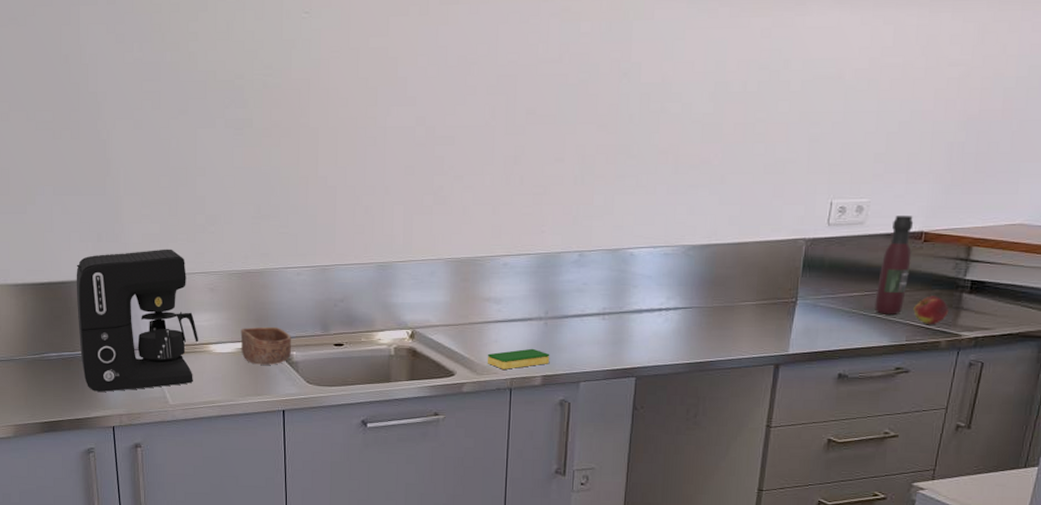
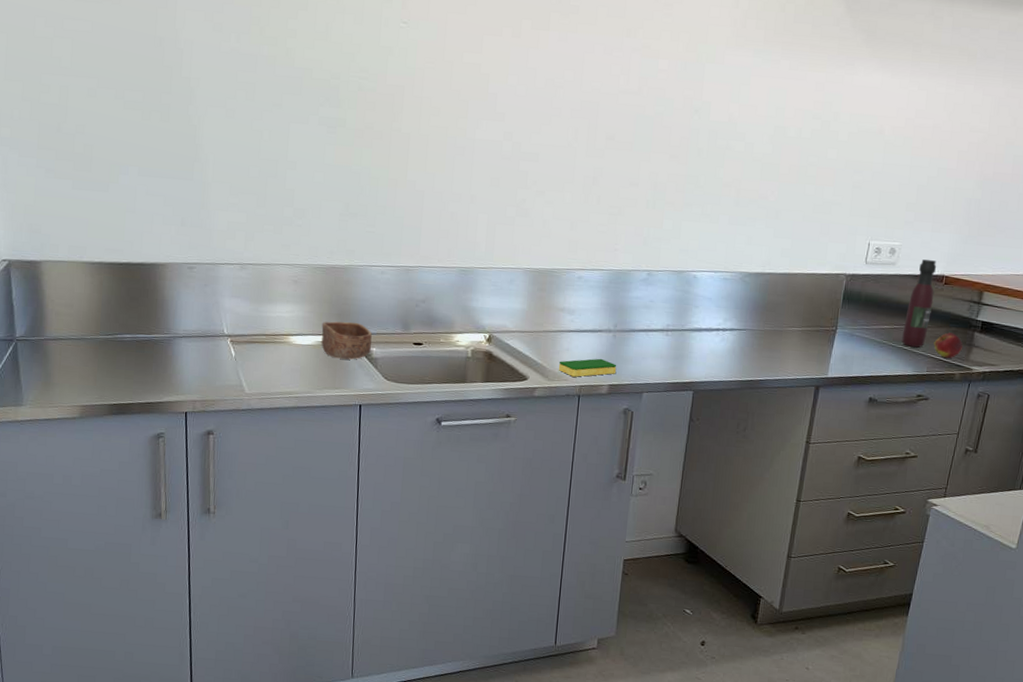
coffee maker: present [76,249,199,392] -> none [155,238,280,377]

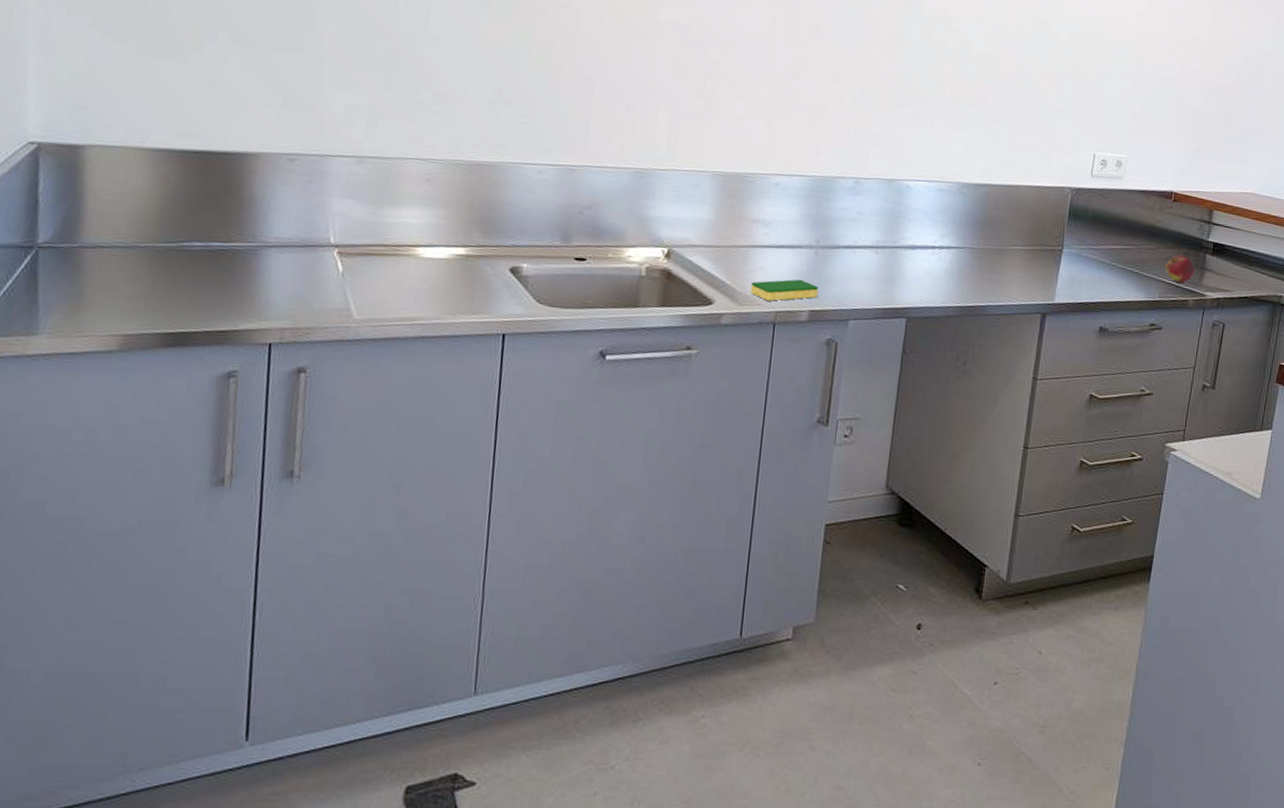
bowl: present [321,321,372,360] -> none [457,230,523,278]
wine bottle: present [902,259,937,348] -> none [1132,174,1165,271]

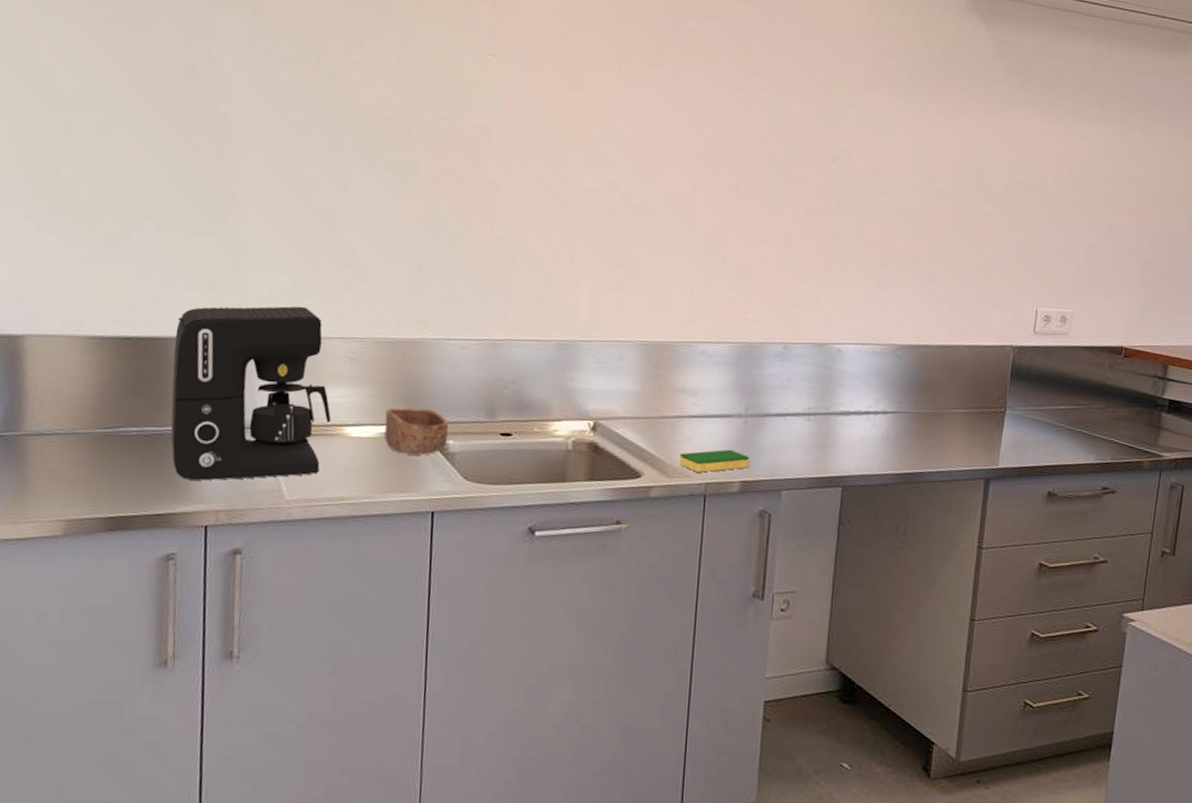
coffee maker: none [237,123,404,298] -> present [171,306,332,481]
bowl: none [457,230,523,278] -> present [384,408,449,456]
apple: present [1165,254,1195,283] -> none [1117,413,1149,443]

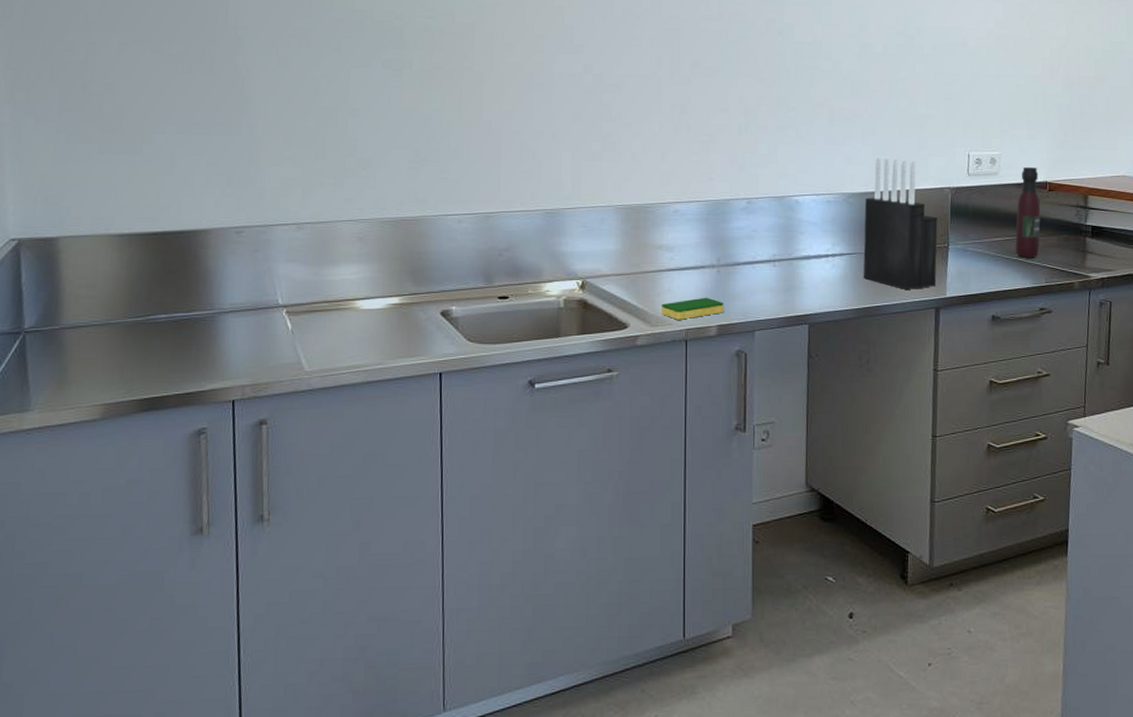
coffee maker: present [171,306,332,481] -> none [196,194,344,359]
bowl: present [384,408,449,456] -> none [392,279,450,322]
knife block: none [906,306,996,458] -> present [863,157,938,291]
wine bottle: none [1081,329,1114,431] -> present [1015,167,1041,258]

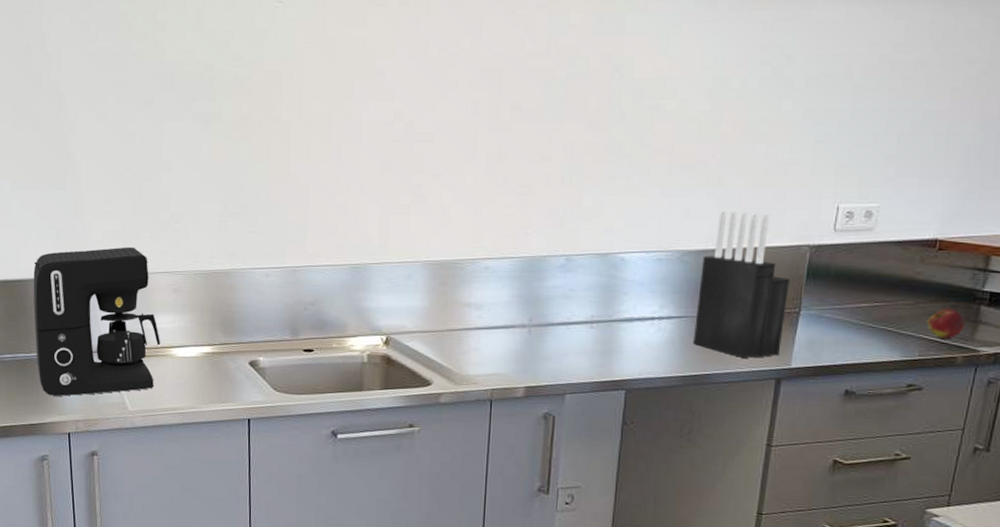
coffee maker: none [196,194,344,359] -> present [33,246,161,396]
dish sponge: present [661,297,724,320] -> none [466,357,534,380]
wine bottle: present [1015,167,1041,258] -> none [885,222,928,328]
apple: none [1048,240,1077,267] -> present [927,308,965,339]

